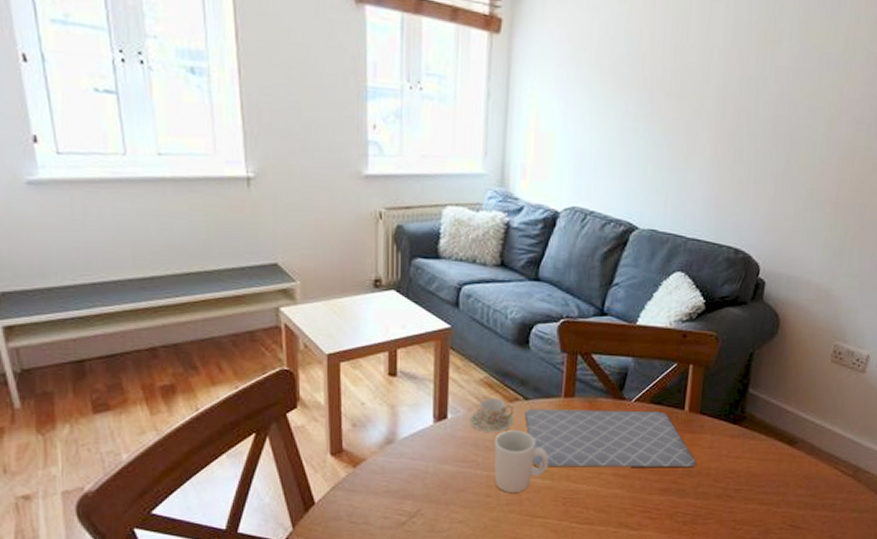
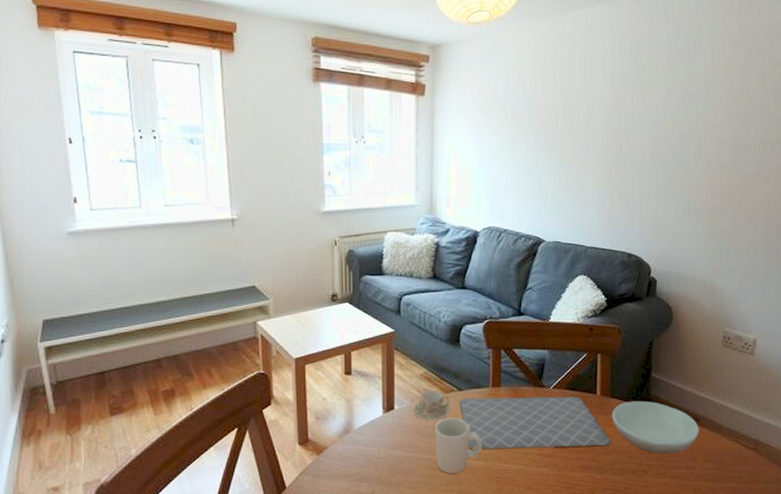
bowl: none [699,419,796,478] -> present [612,401,699,454]

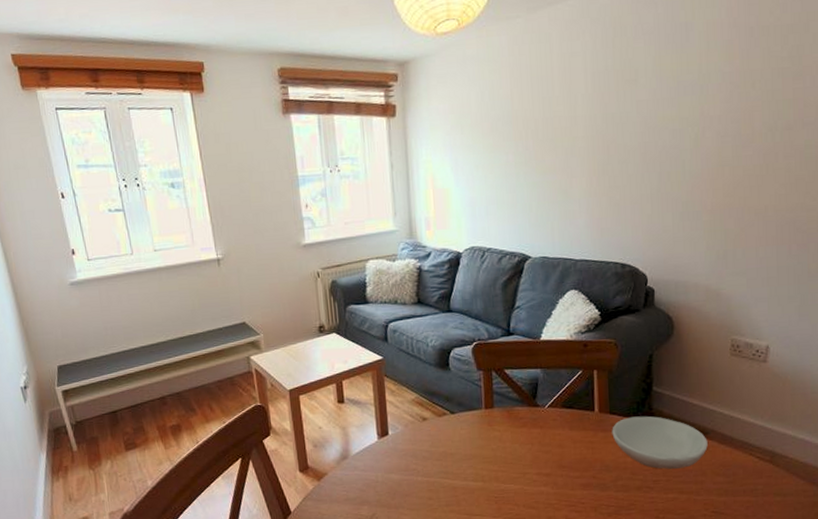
teacup: present [413,390,451,421] -> none [407,414,445,445]
mug: present [434,417,481,474] -> none [429,440,478,495]
placemat: present [459,396,611,449] -> none [453,414,612,471]

